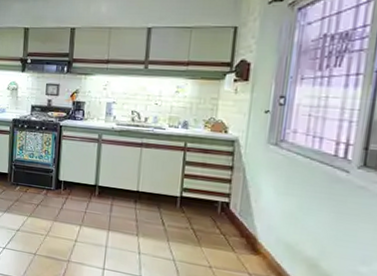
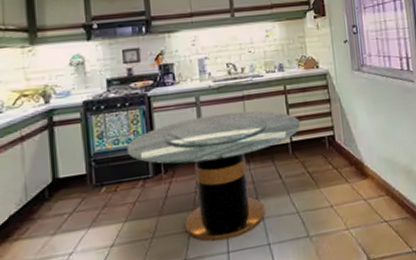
dining table: none [39,151,194,260] -> present [127,110,301,241]

